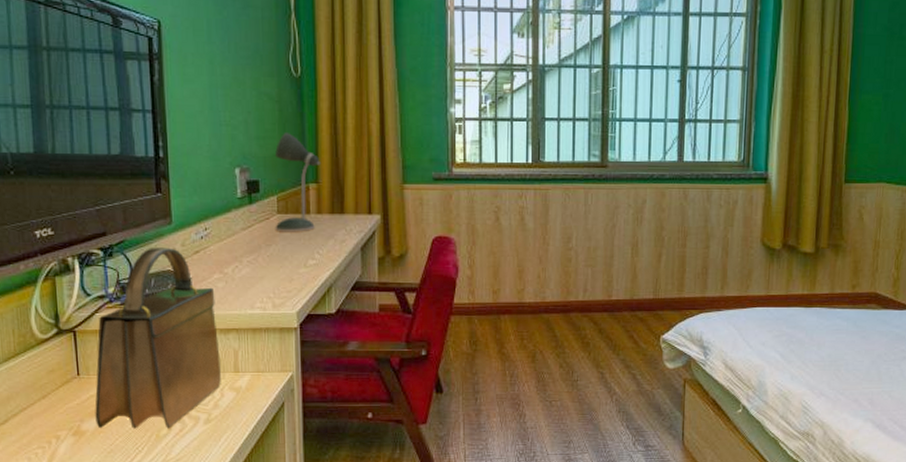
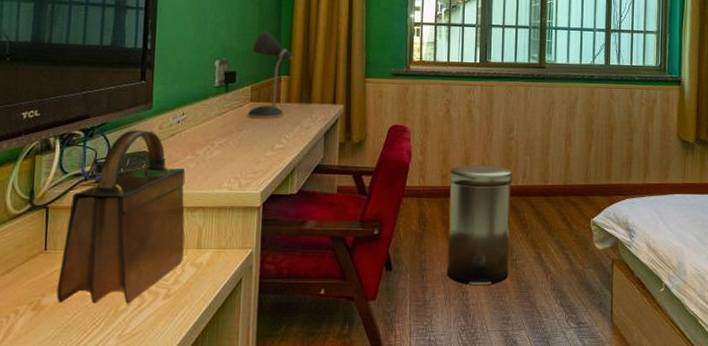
pedal bin: none [501,279,572,408] -> present [447,165,513,285]

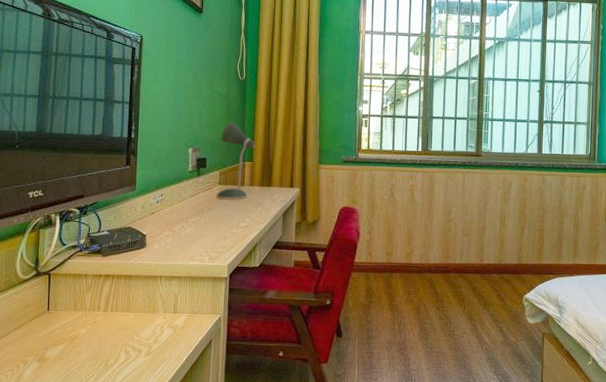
handbag: present [56,130,186,304] -> none [57,208,164,359]
pedal bin: present [447,165,513,285] -> none [391,244,451,353]

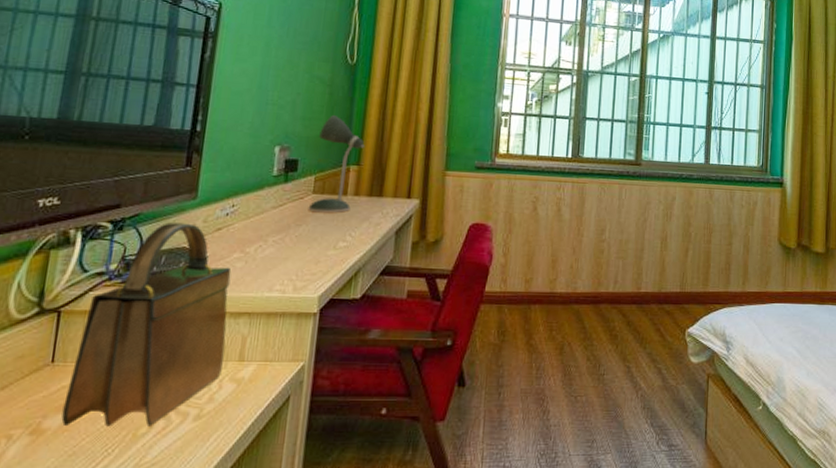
handbag: none [57,208,164,359] -> present [61,222,232,427]

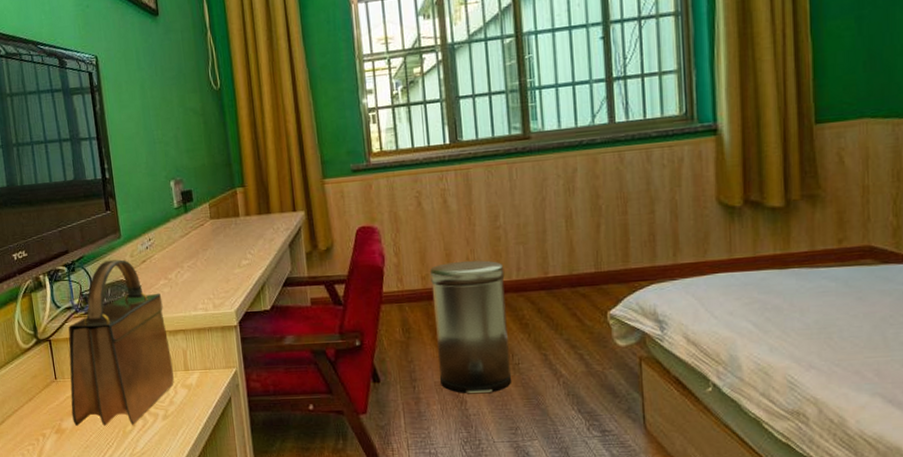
desk lamp: present [308,114,365,214] -> none [203,142,245,237]
pedal bin: none [527,269,603,404] -> present [429,260,511,394]

